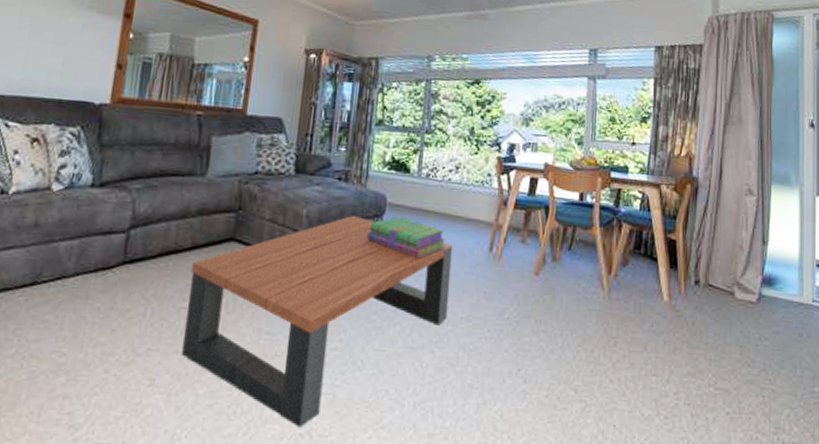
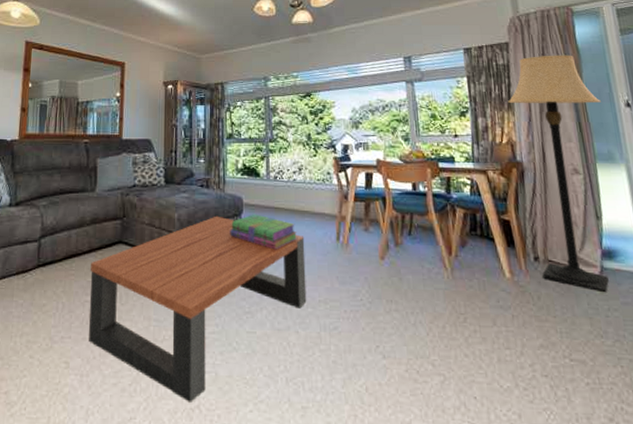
lamp: none [693,63,786,321] -> present [508,55,609,293]

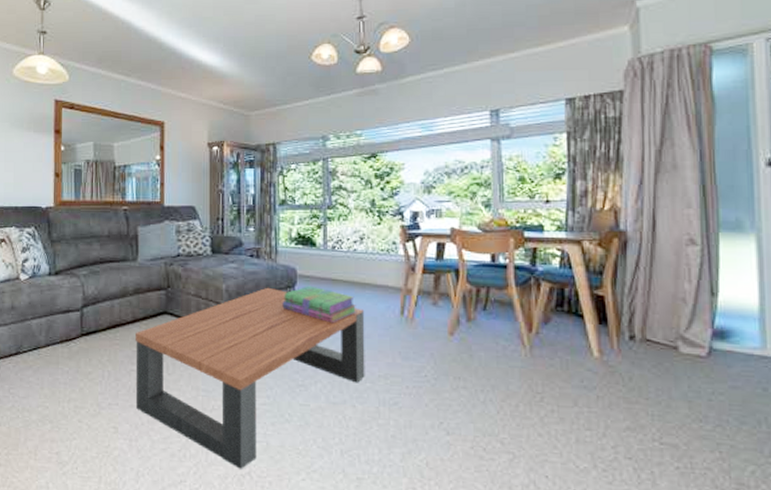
lamp: present [508,55,609,293] -> none [616,104,735,376]

